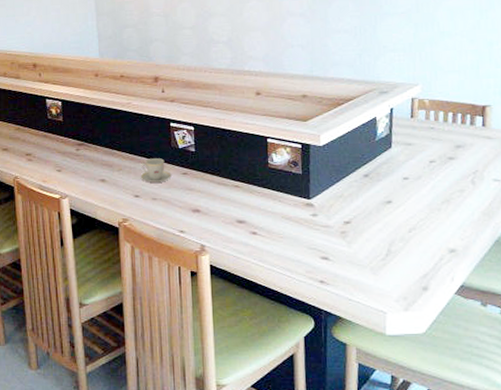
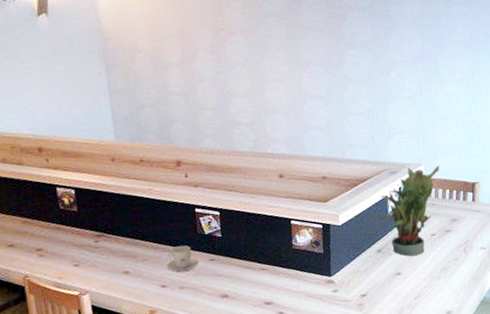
potted plant: none [367,86,440,184] -> present [379,165,439,256]

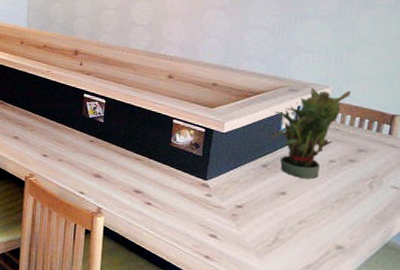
teacup: present [166,246,199,272] -> none [50,123,79,146]

